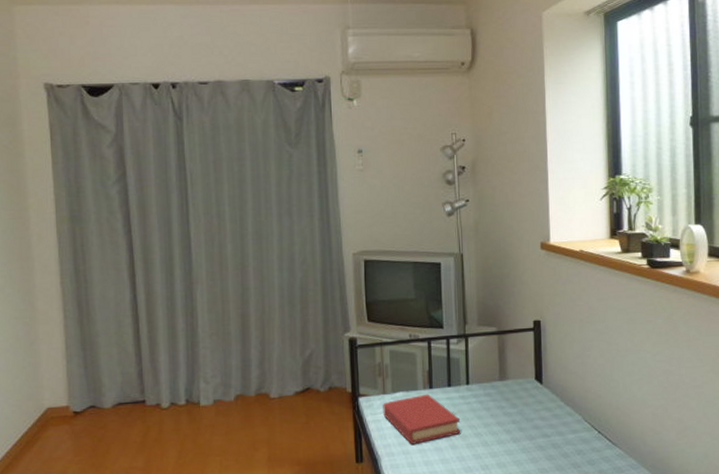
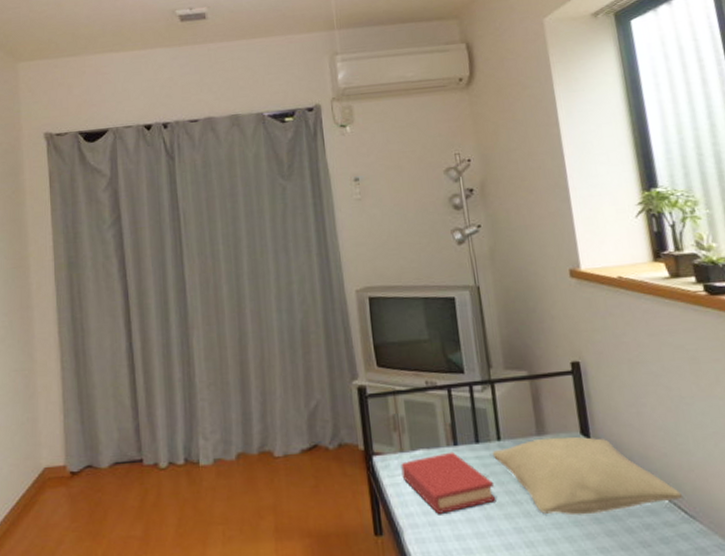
pillow: none [461,381,610,444] -> present [492,436,684,516]

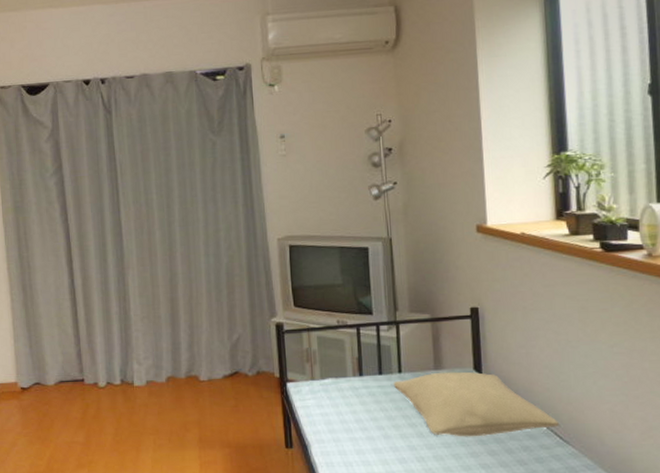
hardback book: present [401,452,496,514] -> none [311,381,394,432]

